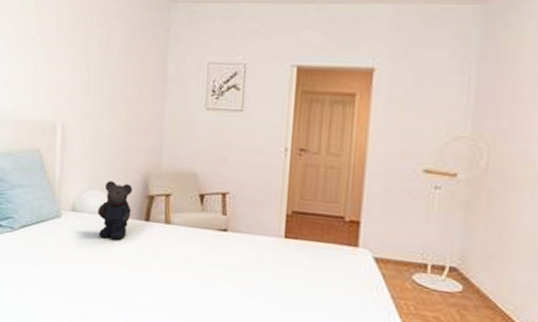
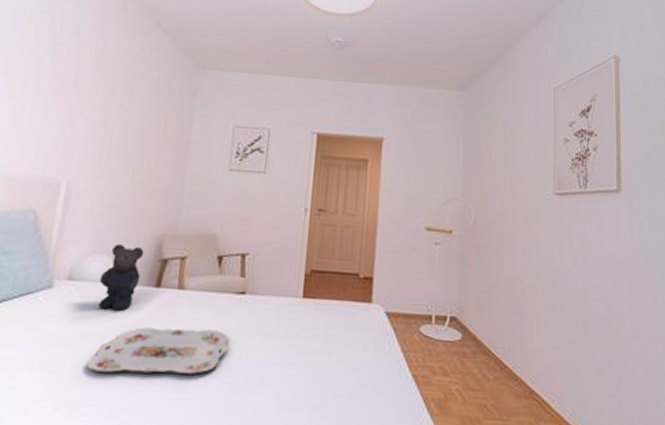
serving tray: none [94,255,214,300] -> present [86,327,229,374]

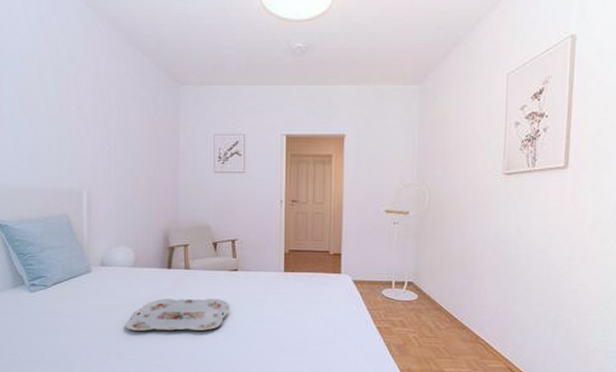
bear: present [98,244,144,311] -> none [125,237,155,287]

